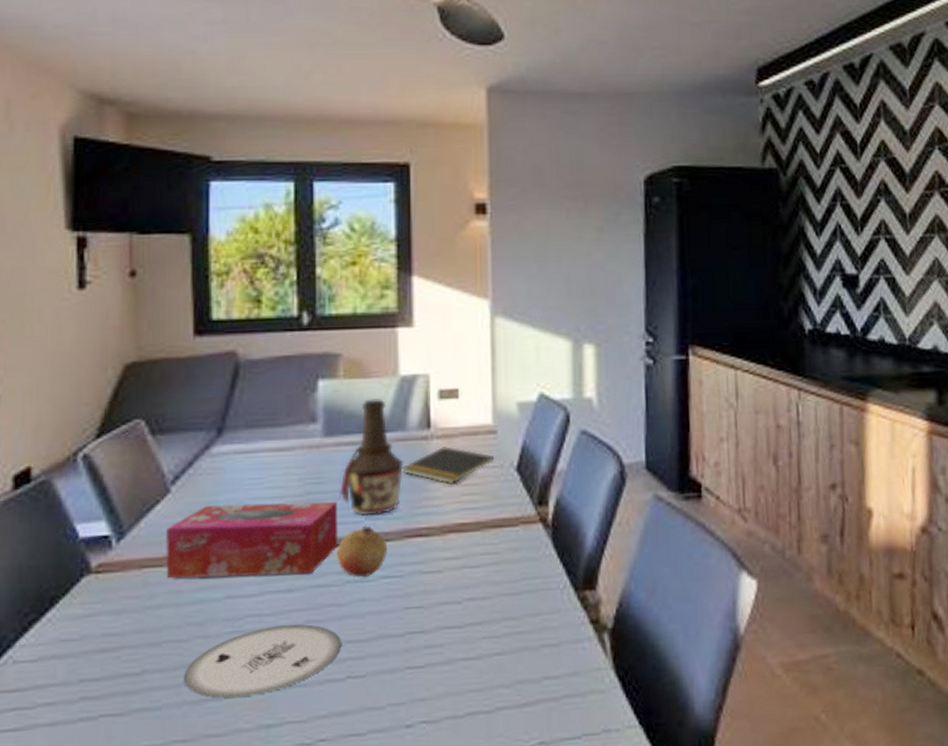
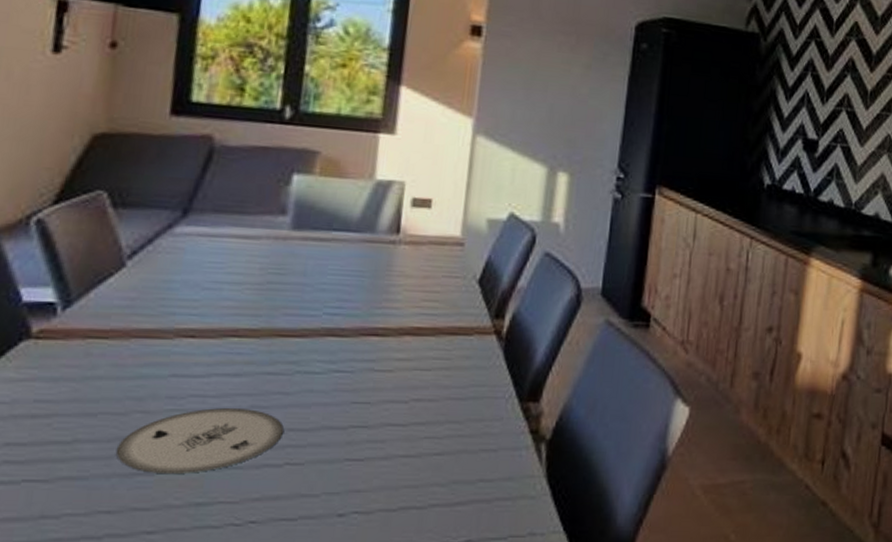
tissue box: present [166,501,339,579] -> none [111,284,297,361]
fruit: present [336,525,387,578] -> none [289,319,342,370]
bottle: present [340,399,404,516] -> none [300,198,370,312]
notepad: present [402,446,495,485] -> none [366,252,459,290]

